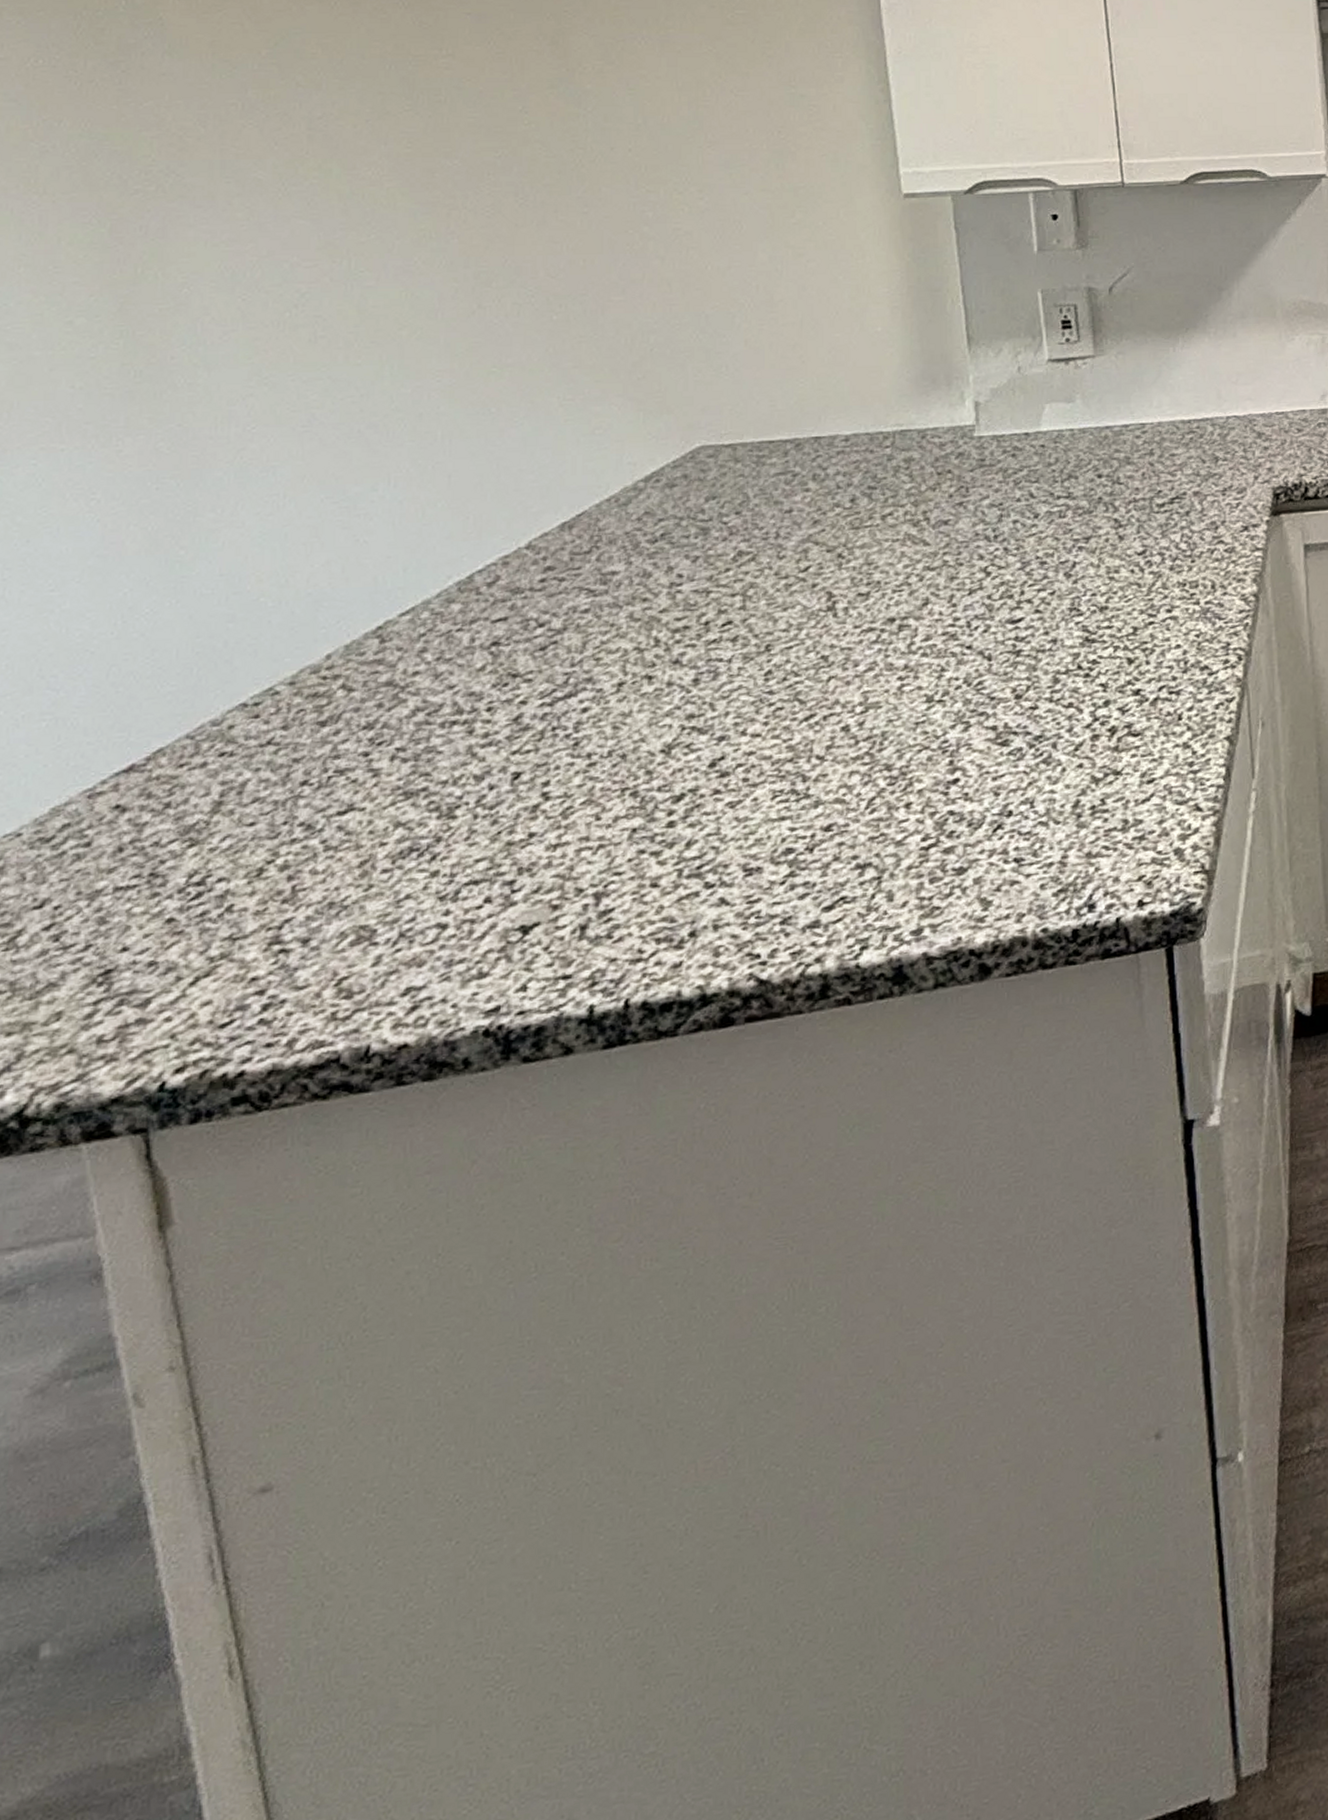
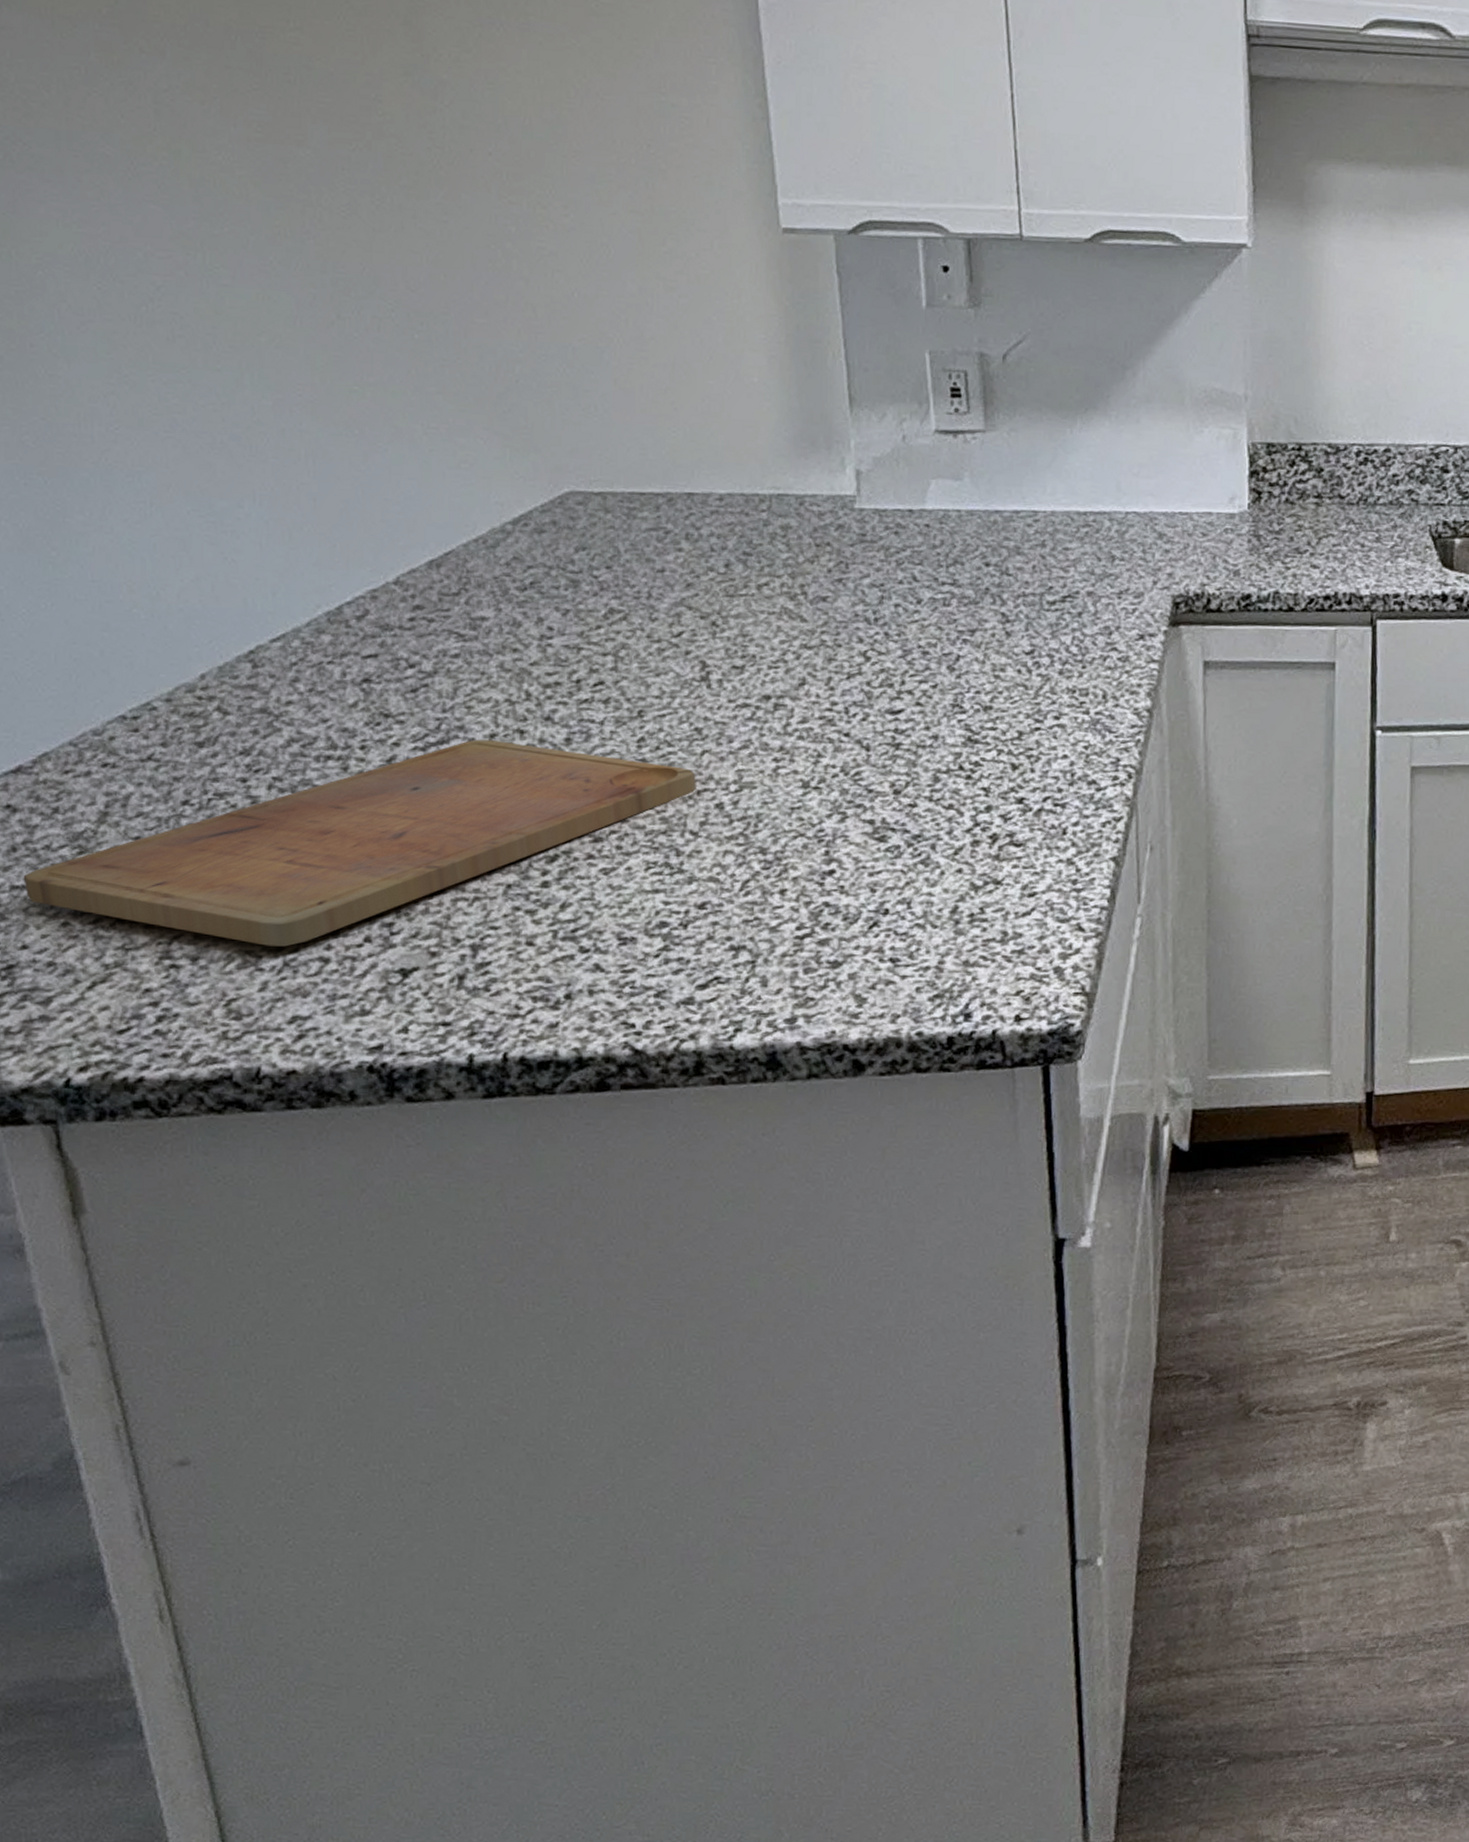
cutting board: none [128,688,823,919] -> present [23,739,696,947]

